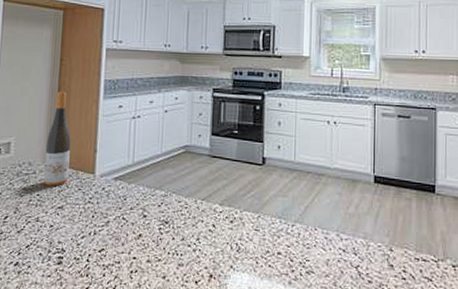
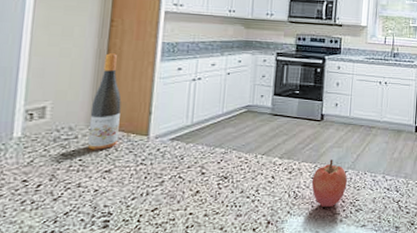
apple: none [255,210,295,265] -> present [311,160,347,207]

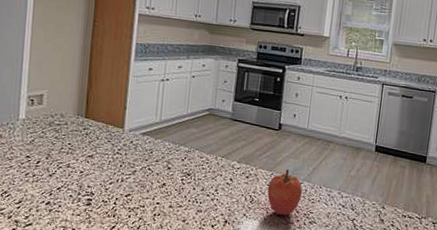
wine bottle: present [87,53,122,150] -> none [75,51,102,137]

